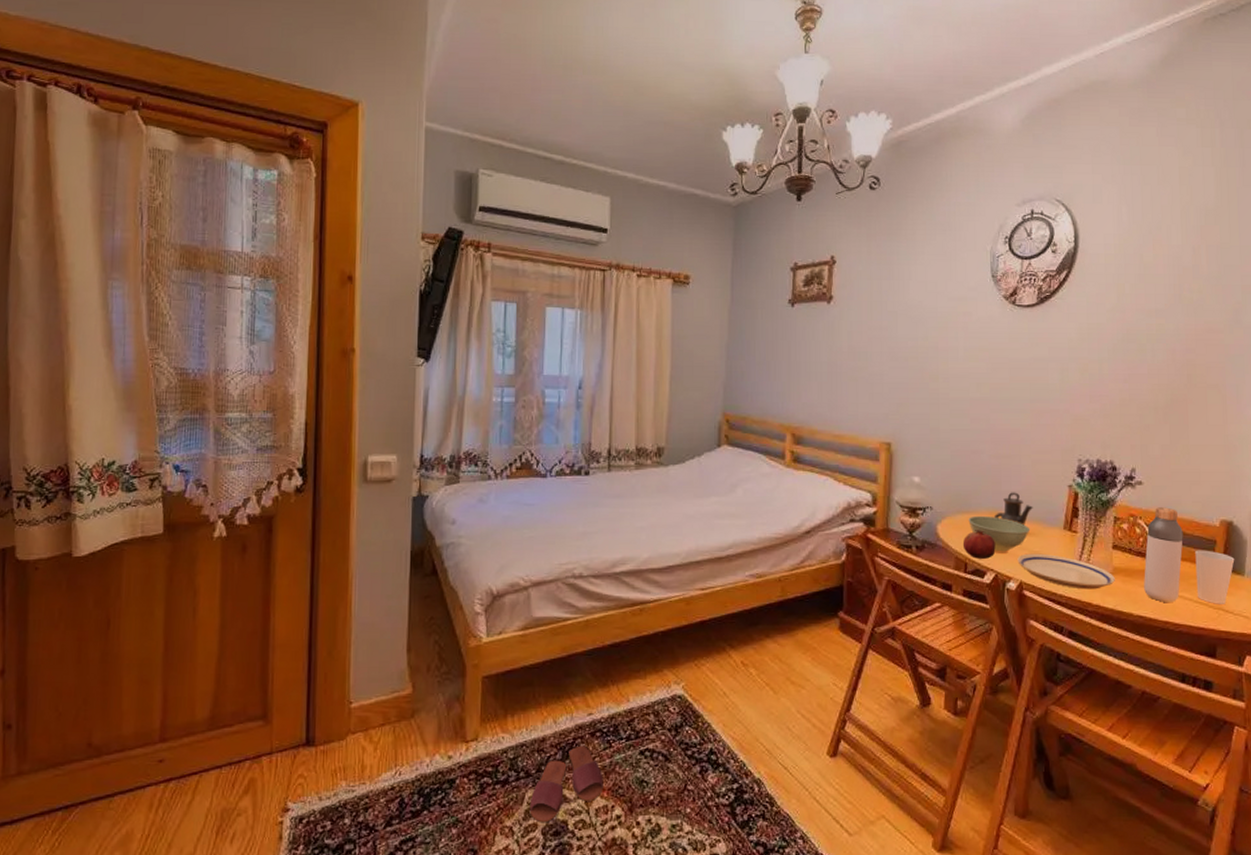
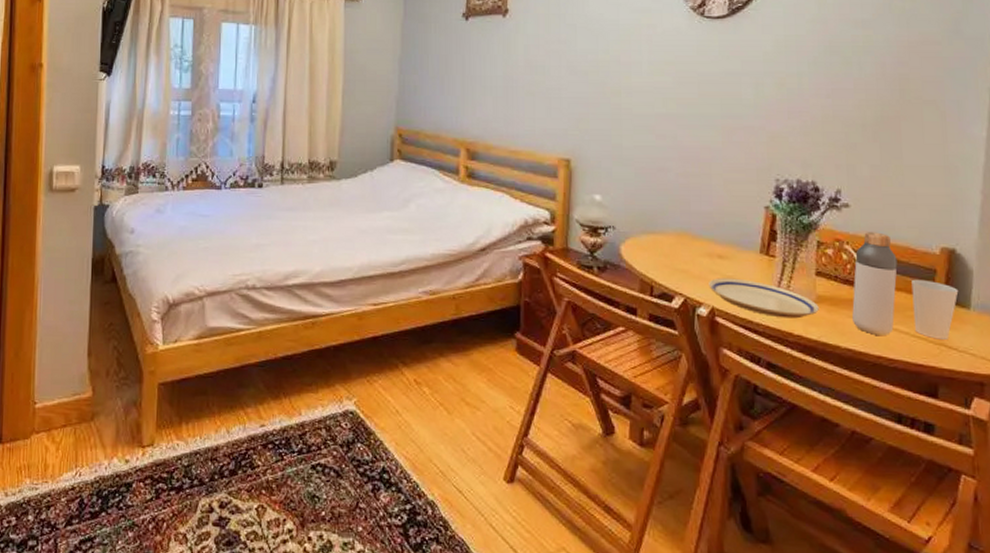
slippers: present [529,745,603,823] -> none [203,456,275,532]
fruit: present [962,530,996,559] -> none [648,251,684,282]
bowl: present [968,515,1031,553] -> none [654,236,723,277]
teapot: present [994,492,1034,526] -> none [682,212,726,248]

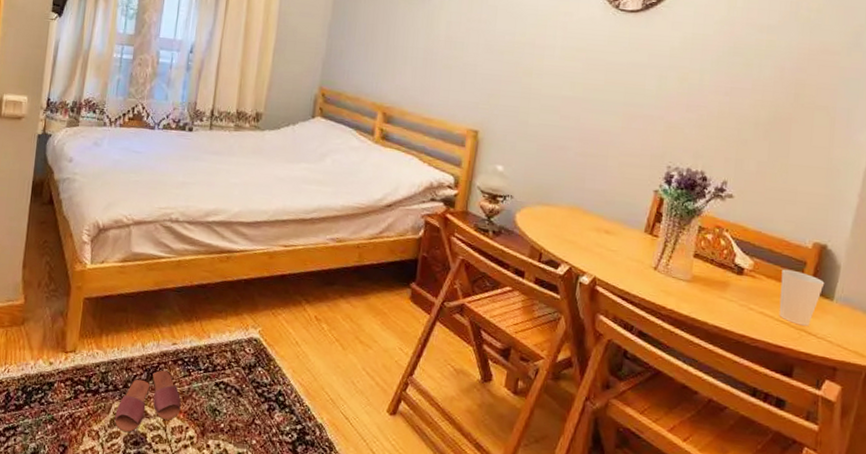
slippers: none [203,456,275,532] -> present [114,370,181,433]
plate: present [709,278,819,319] -> none [593,251,693,294]
bottle: present [852,232,898,337] -> none [722,222,771,318]

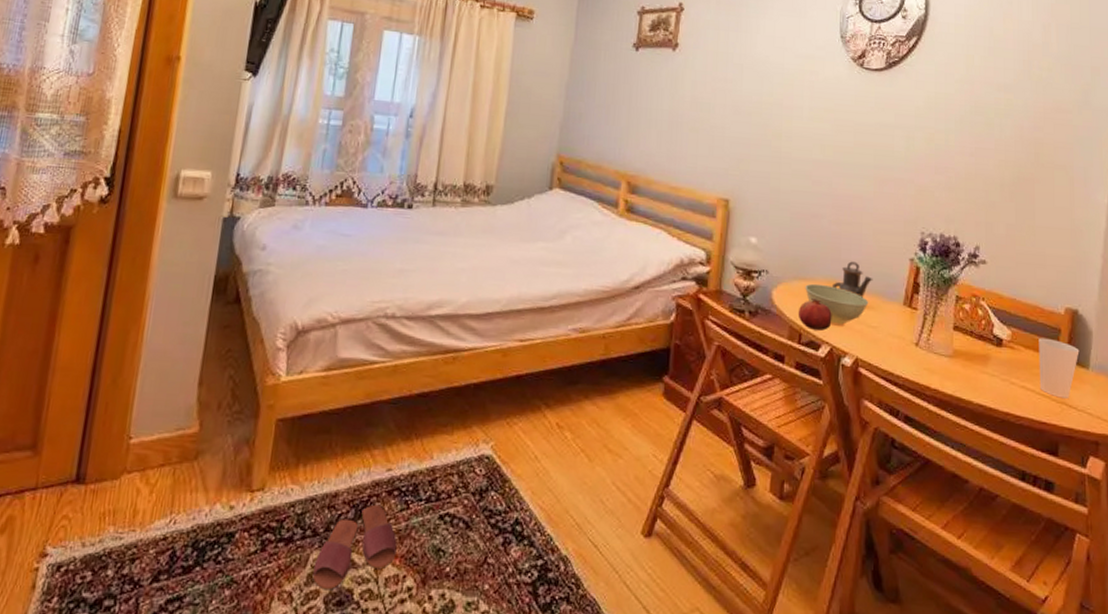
fruit: none [539,222,573,251] -> present [798,298,832,331]
bowl: none [547,209,610,249] -> present [805,283,869,326]
teapot: none [574,190,616,224] -> present [831,261,873,298]

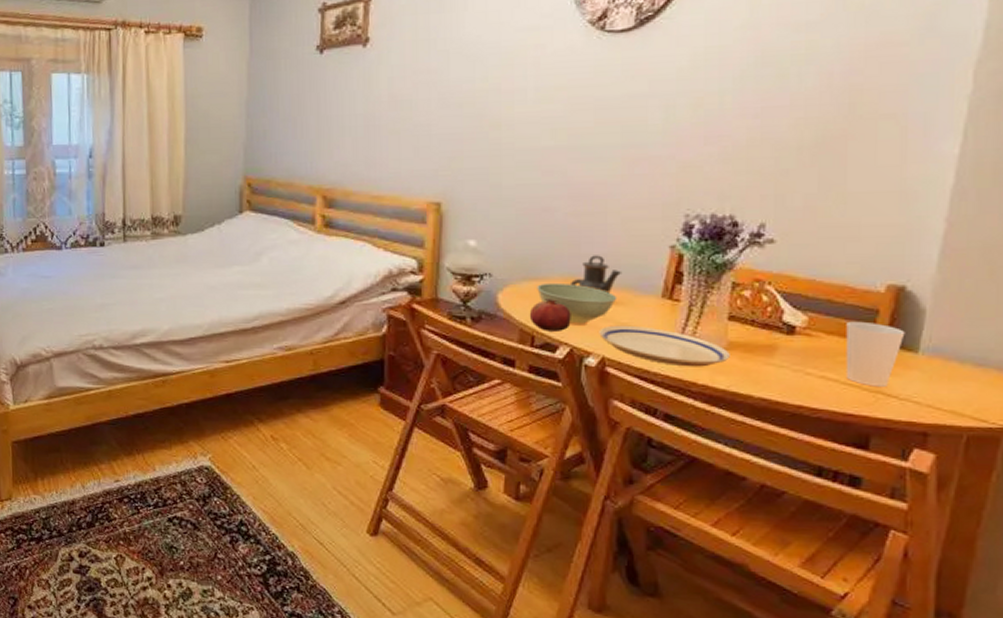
slippers: present [312,504,397,590] -> none [63,510,133,579]
plate: none [854,328,955,372] -> present [599,325,730,367]

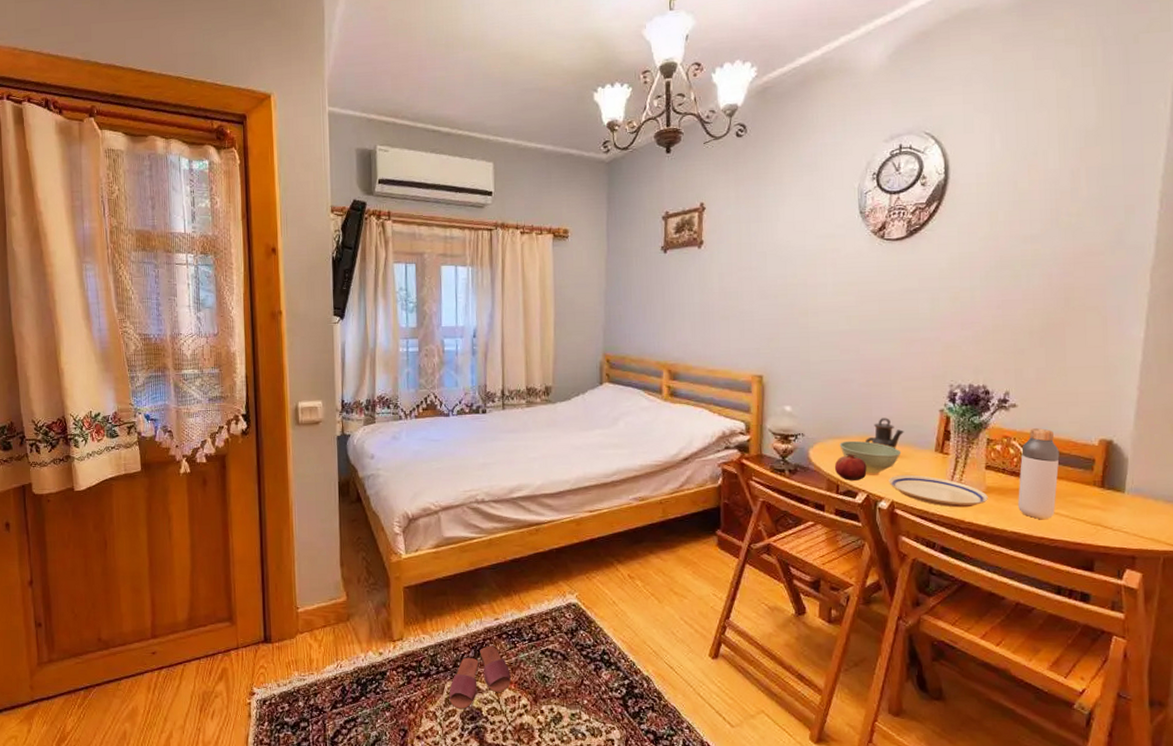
slippers: none [63,510,133,579] -> present [449,645,511,709]
bottle: none [770,270,830,385] -> present [1018,428,1060,520]
cup: present [845,321,905,388] -> none [1072,468,1115,522]

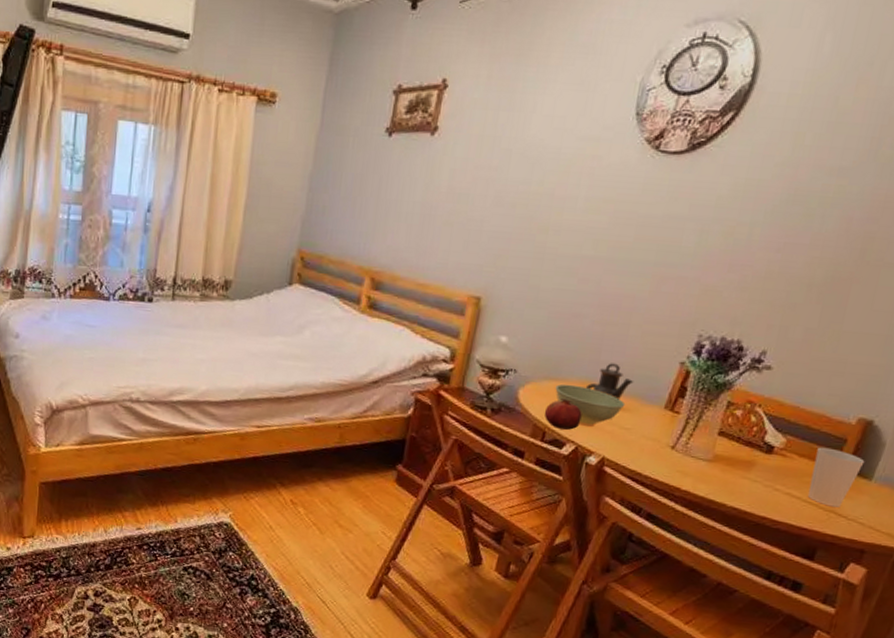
slippers: present [449,645,511,709] -> none [78,555,148,616]
plate: present [889,474,988,508] -> none [603,429,714,475]
bottle: present [1018,428,1060,520] -> none [745,396,809,499]
cup: none [1072,468,1115,522] -> present [807,447,865,508]

